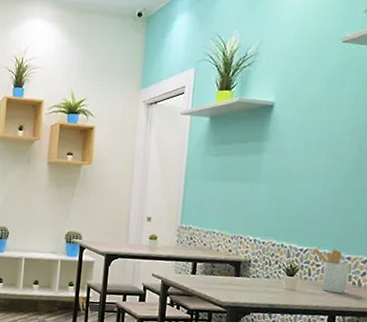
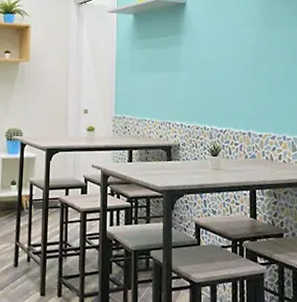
utensil holder: present [312,248,350,293] -> none [230,128,262,168]

